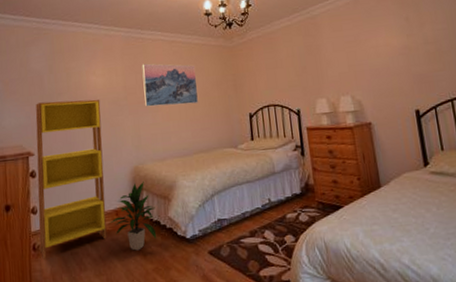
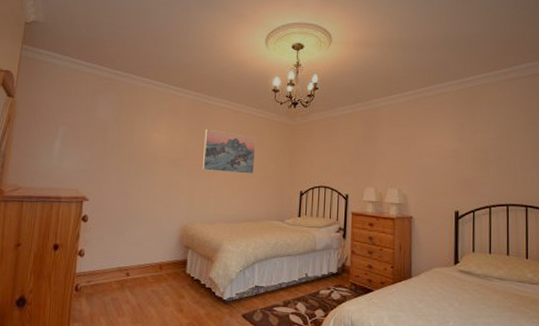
bookcase: present [35,99,107,260] -> none [82,151,160,300]
indoor plant: present [110,180,157,251] -> none [152,240,198,305]

